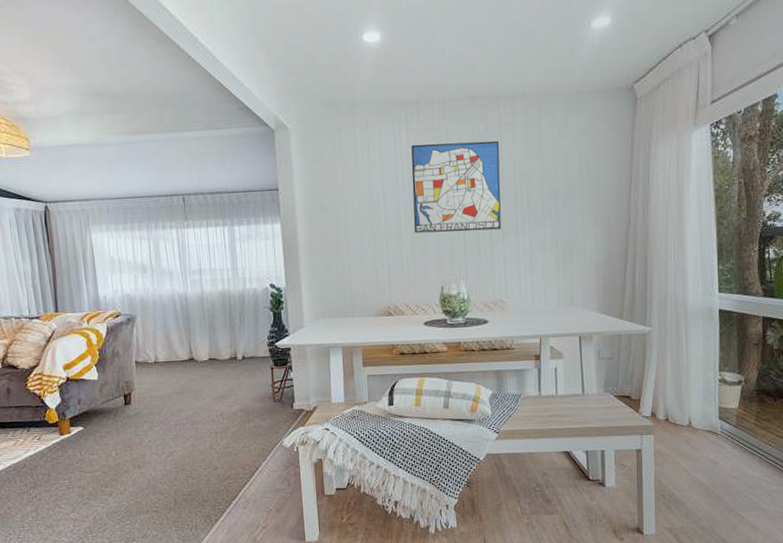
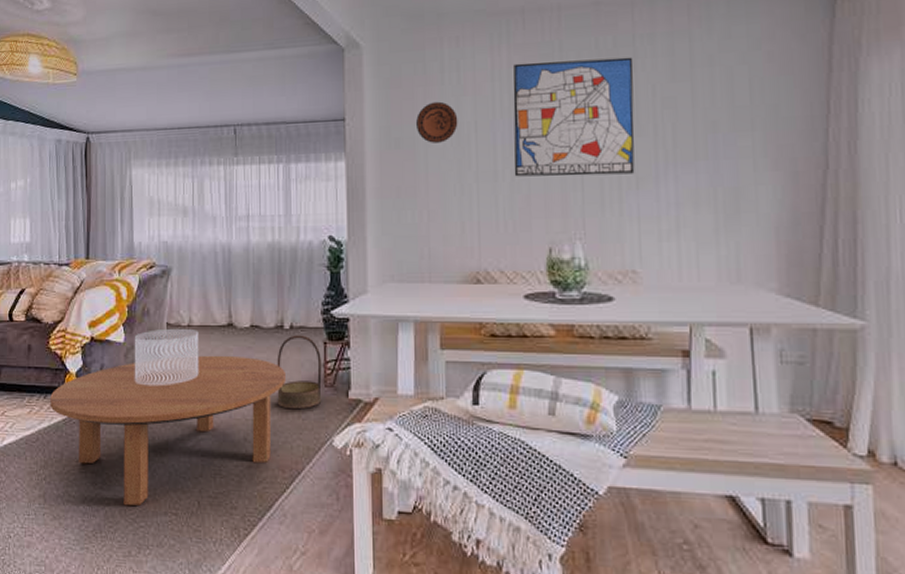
coffee table: none [33,384,241,510] -> present [50,355,286,506]
decorative bowl: none [107,365,167,414] -> present [134,328,199,387]
basket: none [233,363,272,422] -> present [277,335,322,410]
decorative plate: none [337,174,370,208] -> present [416,101,458,143]

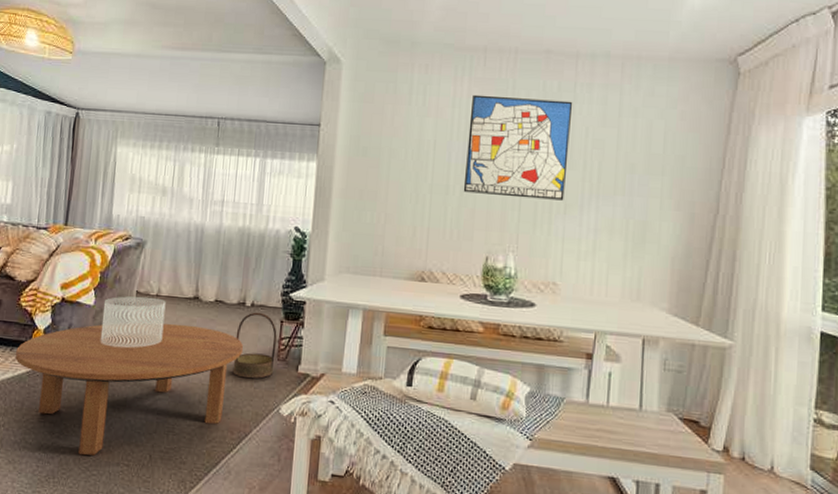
decorative plate: present [416,101,458,143] -> none [383,119,420,156]

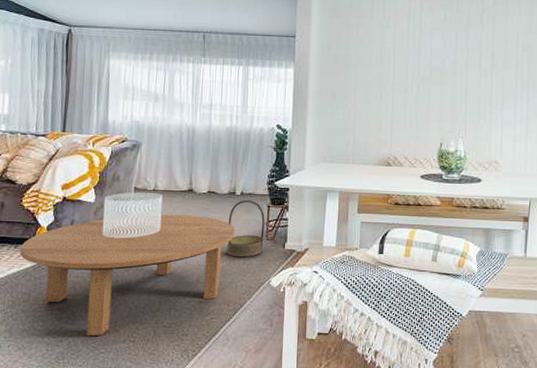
wall art: present [463,94,573,201] -> none [419,8,506,94]

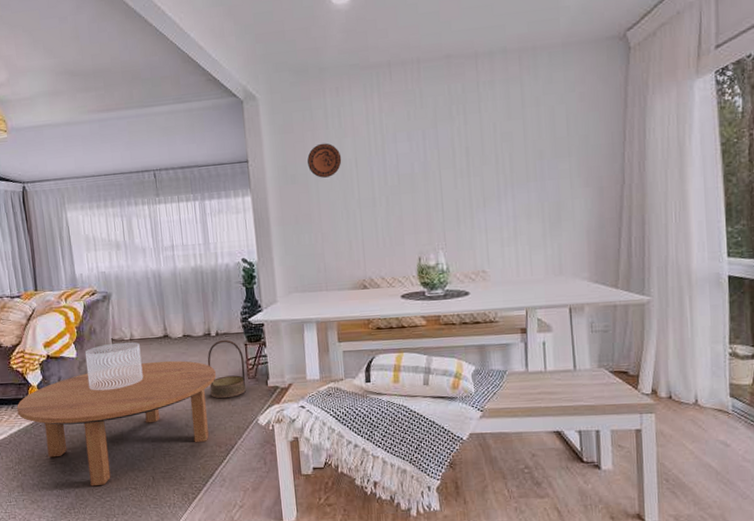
decorative plate: none [350,30,382,61] -> present [307,143,342,178]

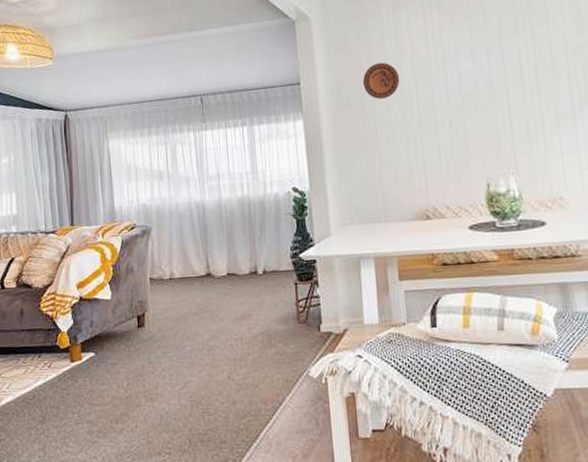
coffee table: present [17,360,216,487] -> none [44,302,263,451]
decorative bowl: present [85,342,143,391] -> none [120,281,183,338]
basket: present [207,339,247,399] -> none [253,278,297,347]

